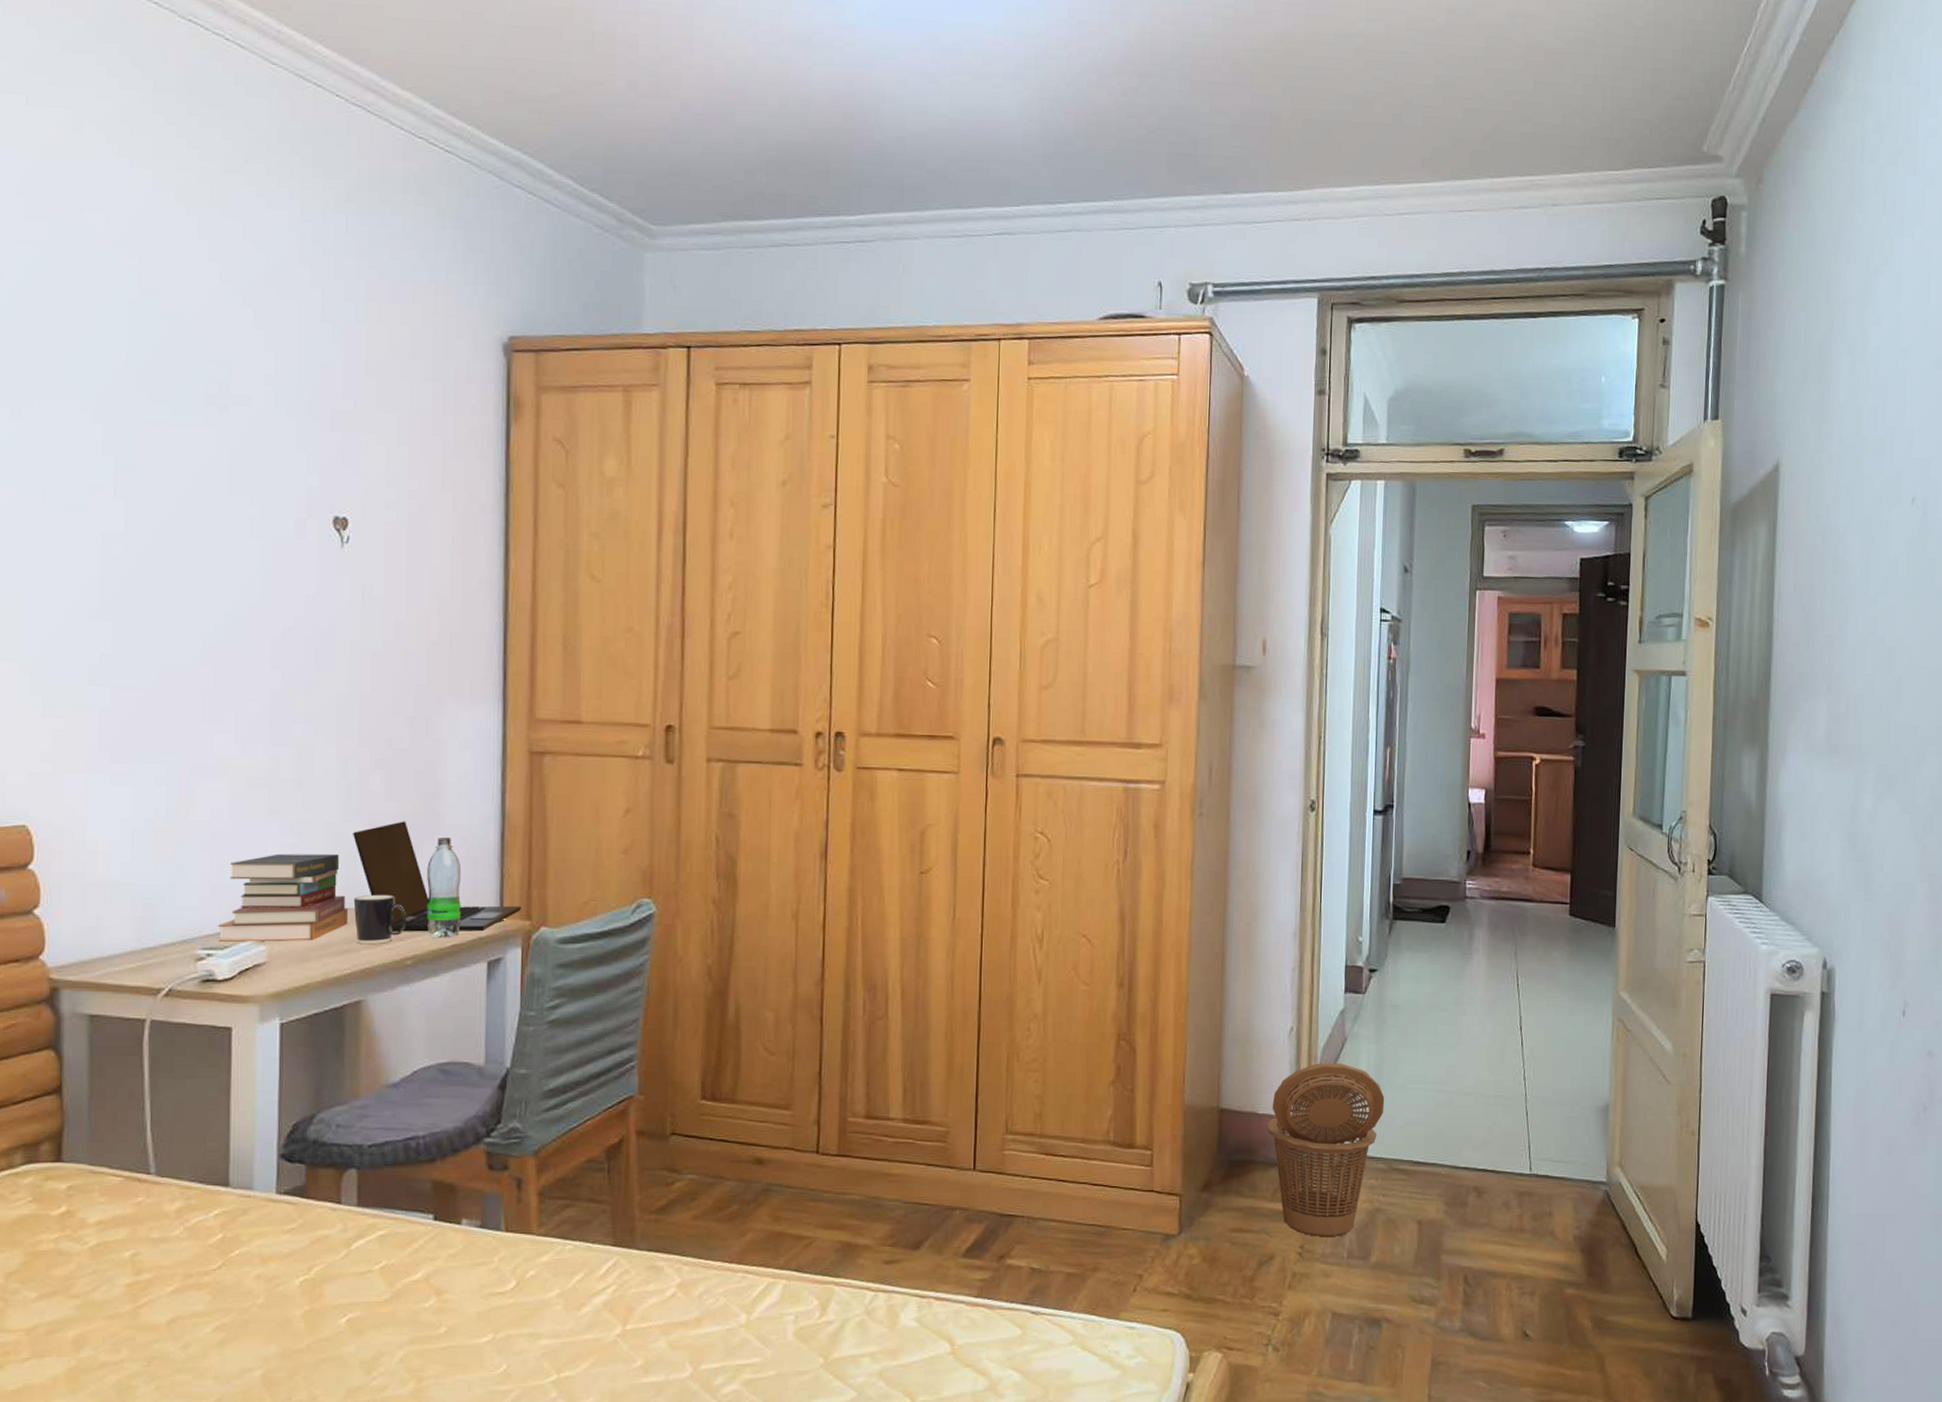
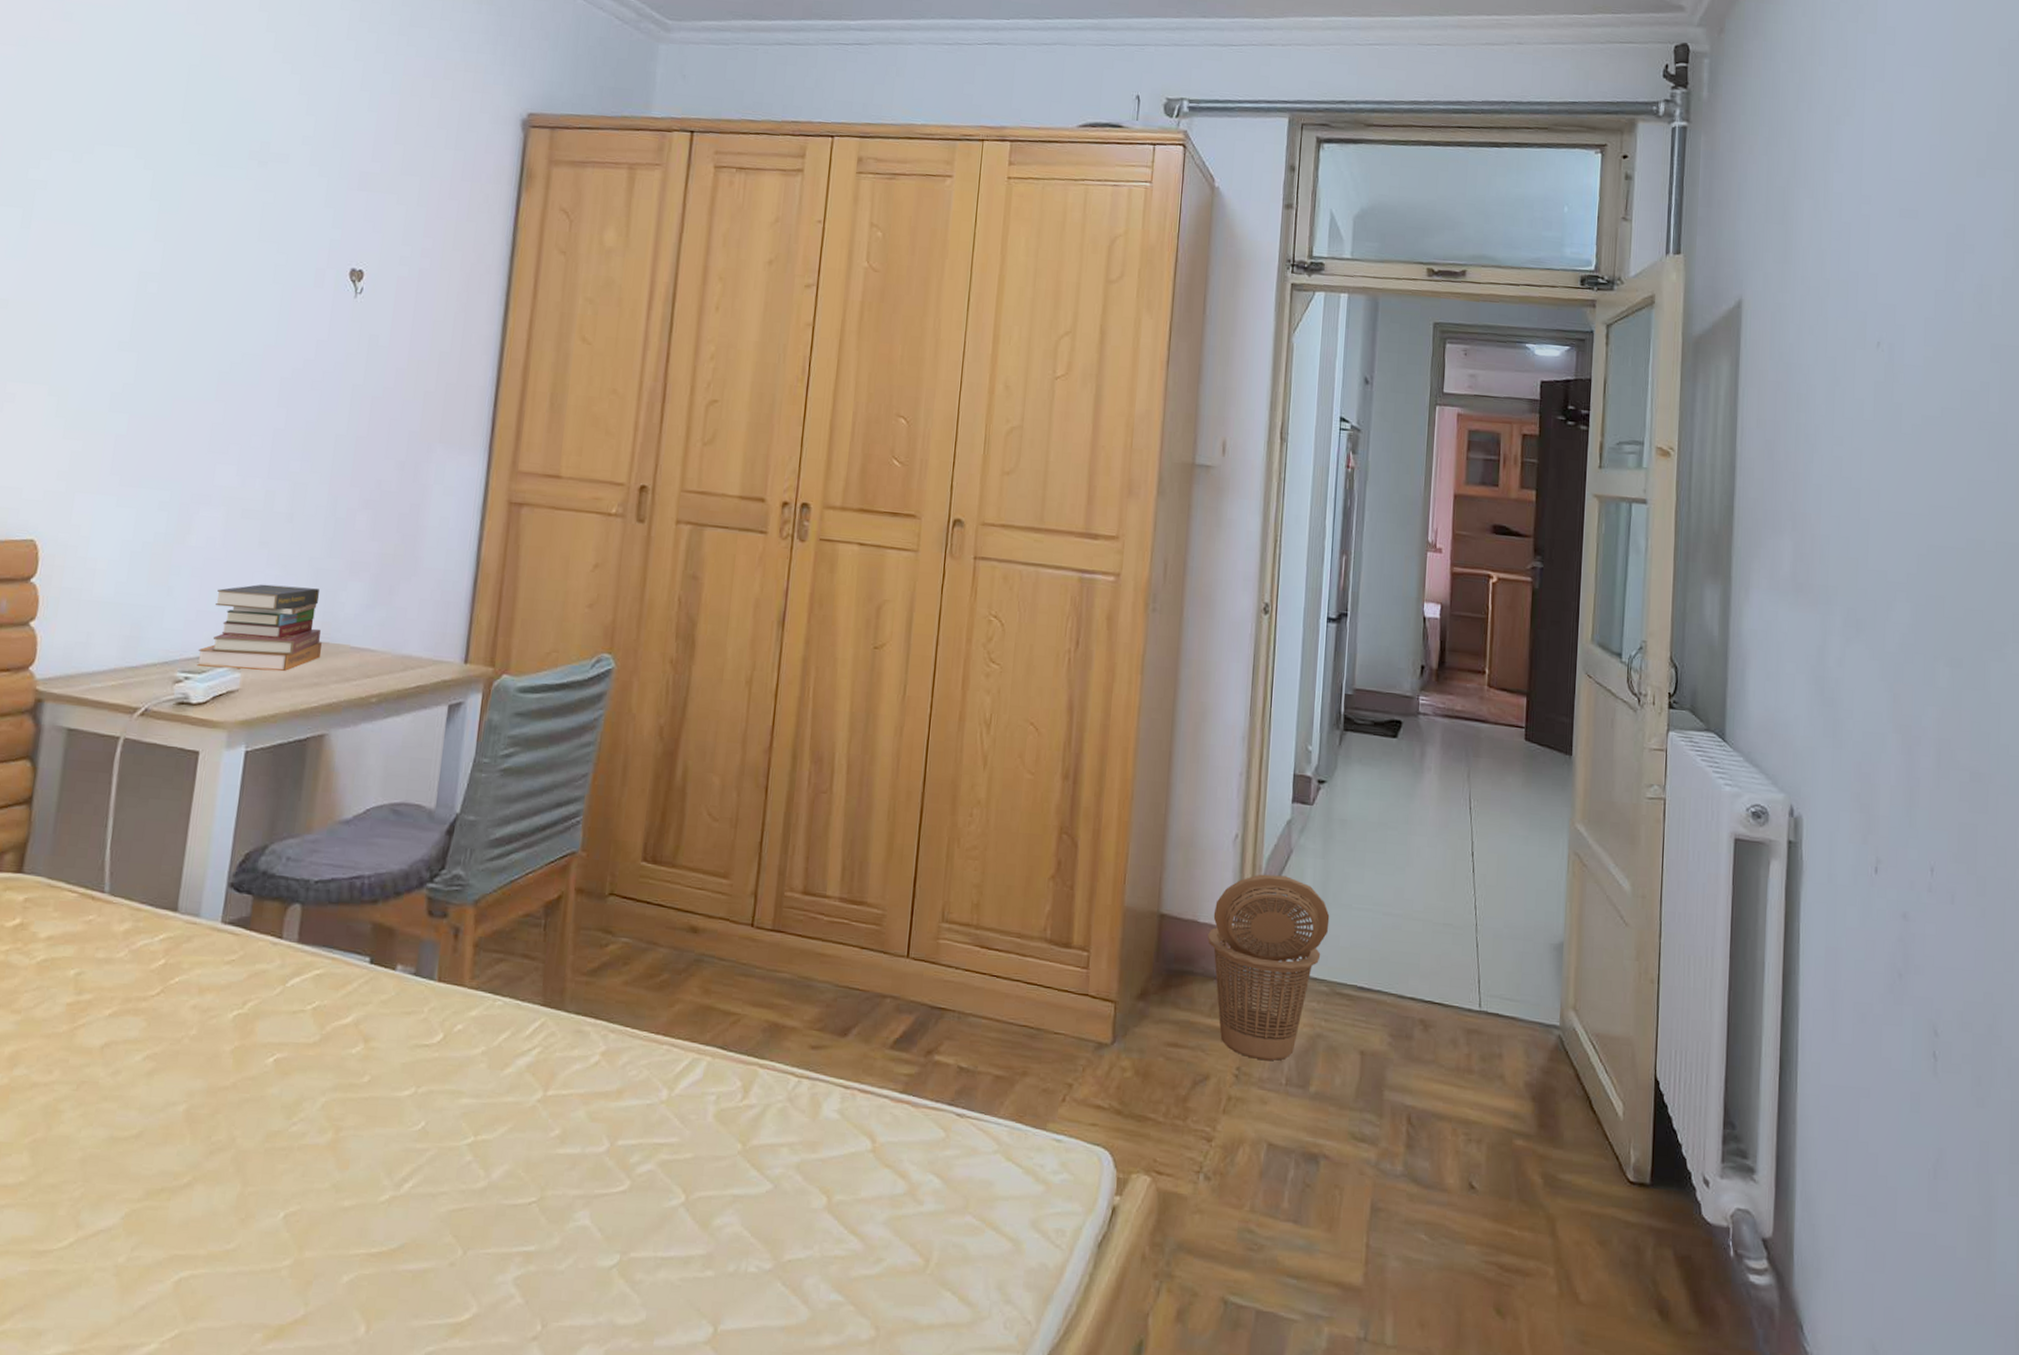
laptop: present [353,821,521,932] -> none [334,560,486,675]
mug: present [353,894,407,945] -> none [326,630,377,680]
bottle: present [426,838,462,939] -> none [394,579,433,679]

